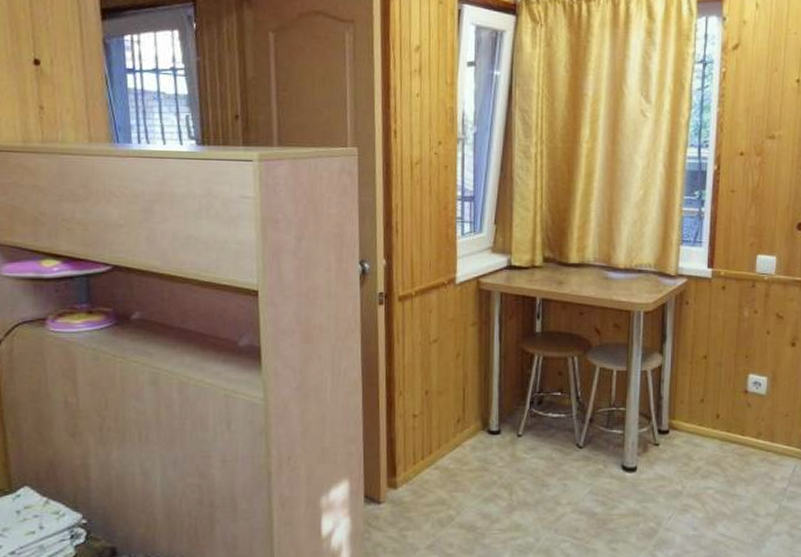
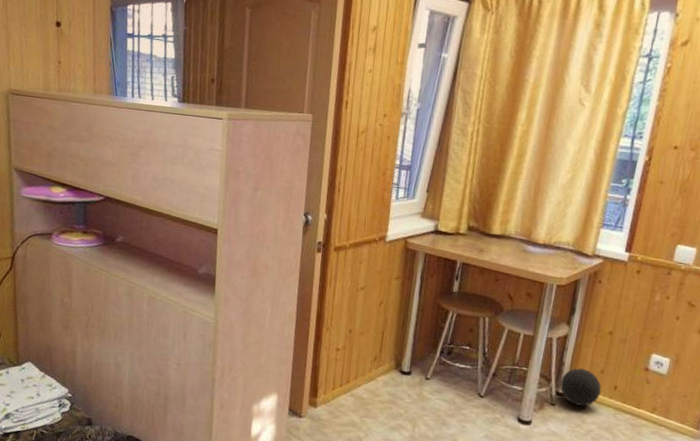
ball: none [661,400,704,442] -> present [560,368,602,406]

